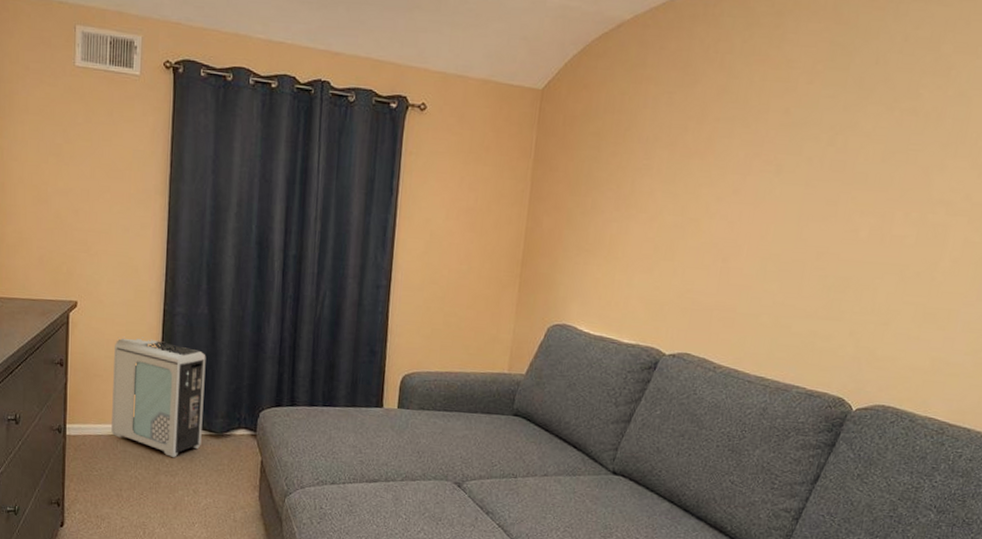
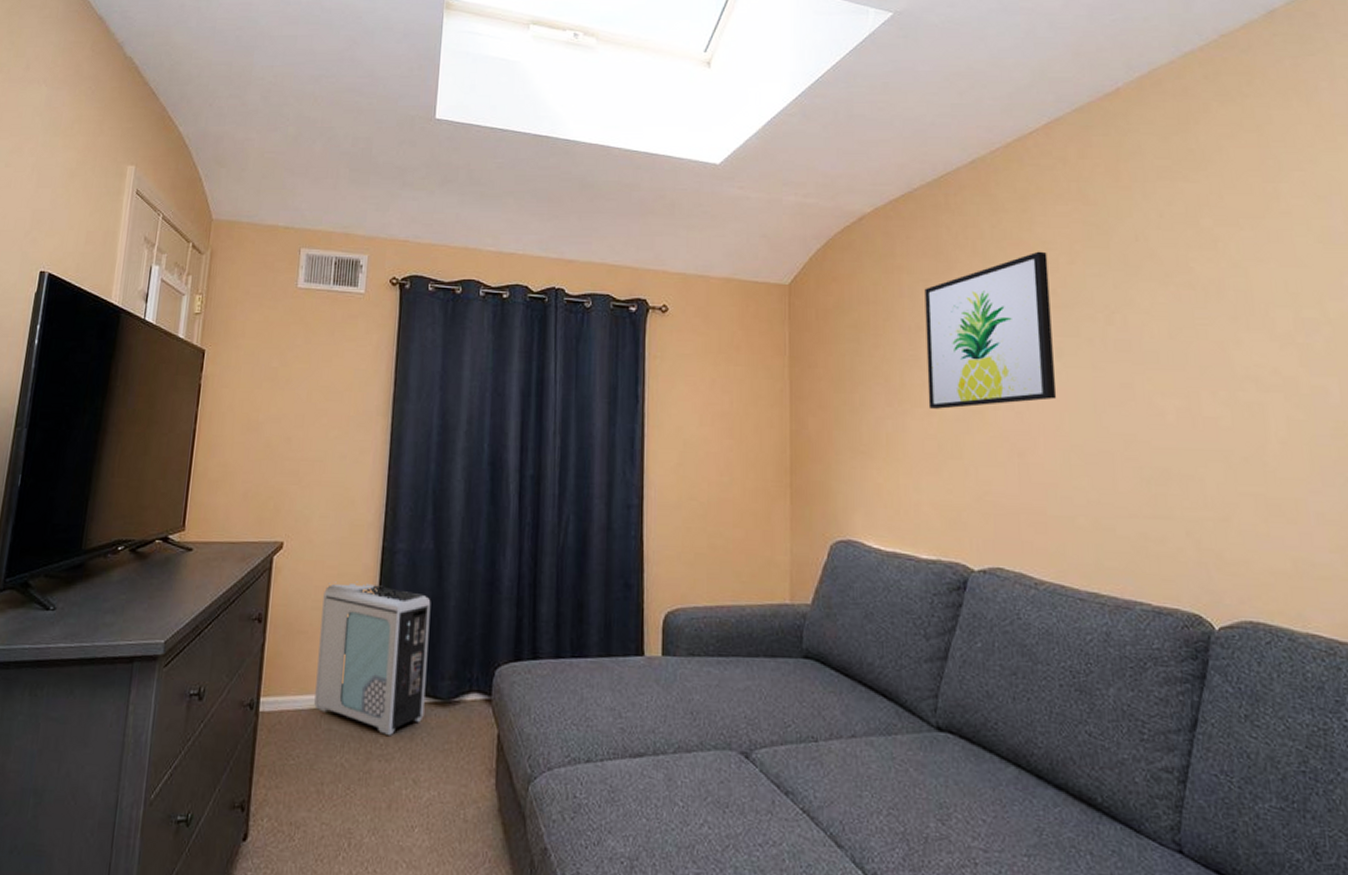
wall art: none [652,69,790,216] -> present [924,251,1057,409]

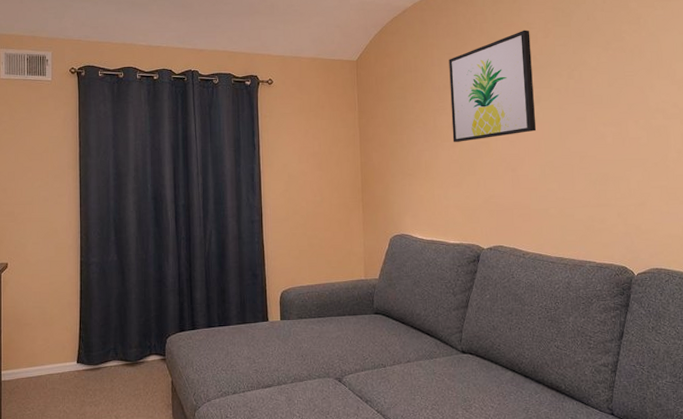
air purifier: present [314,581,431,735] -> none [41,286,119,388]

